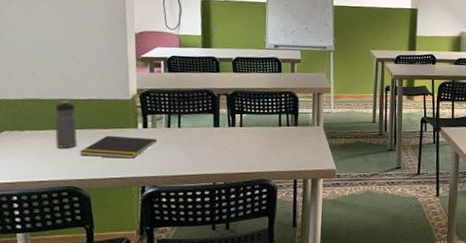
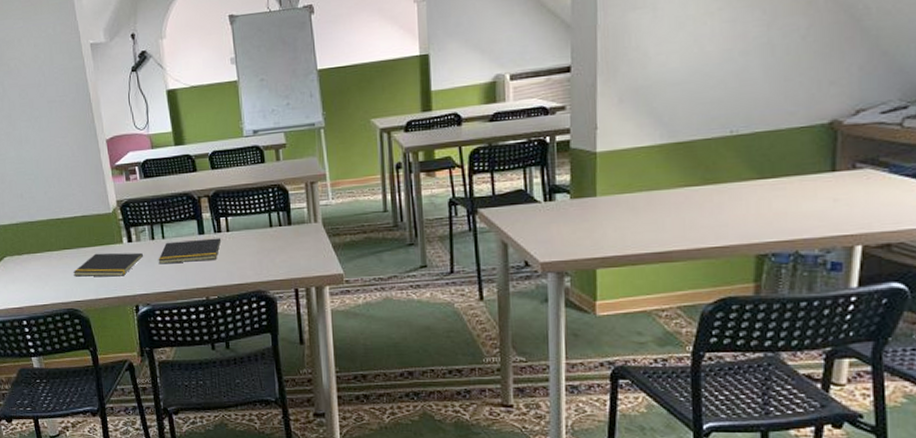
water bottle: present [55,100,77,148] -> none [46,220,70,270]
notepad: none [171,131,234,151] -> present [158,238,222,264]

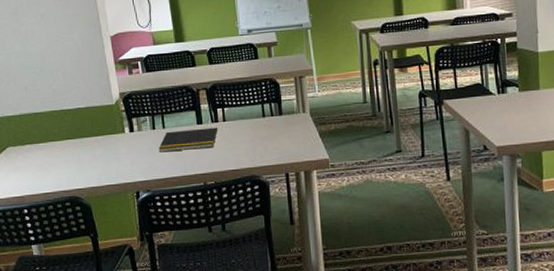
notepad: present [73,252,144,277] -> none [76,141,145,165]

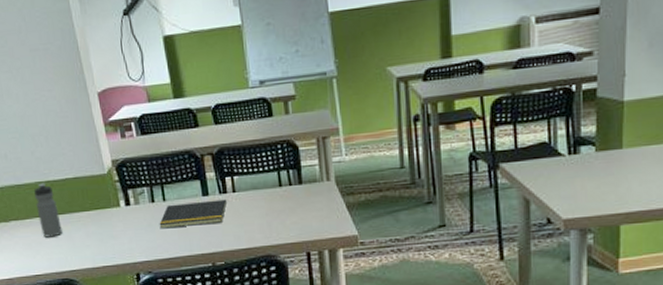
water bottle: none [49,111,72,160] -> present [34,183,62,238]

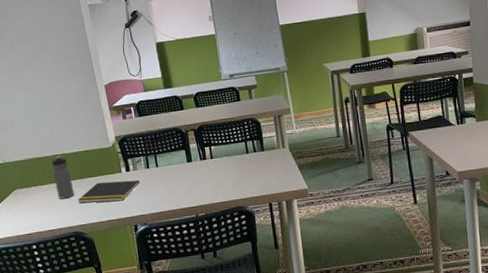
notepad: none [67,216,144,244] -> present [78,180,141,203]
notepad: present [159,199,228,229] -> none [153,164,207,189]

